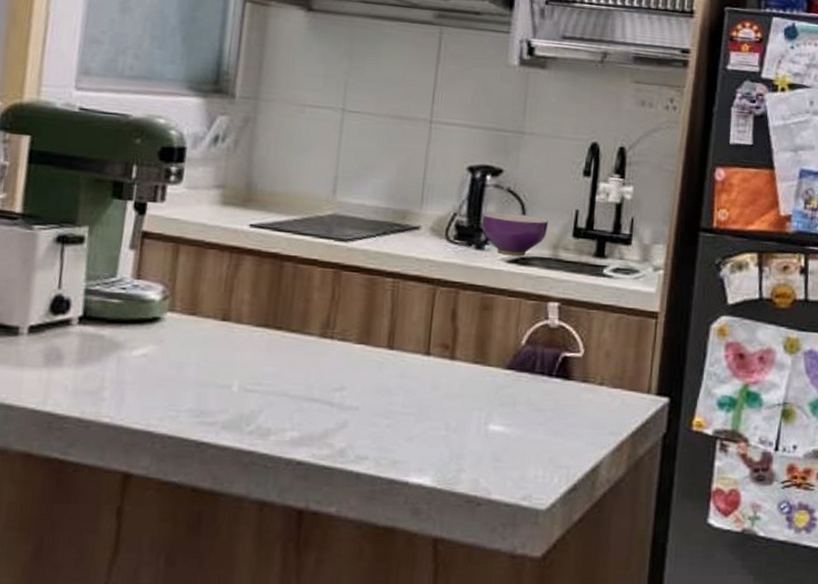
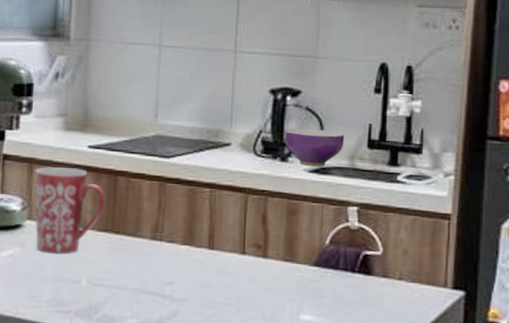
mug: none [177,248,268,353] -> present [35,167,105,253]

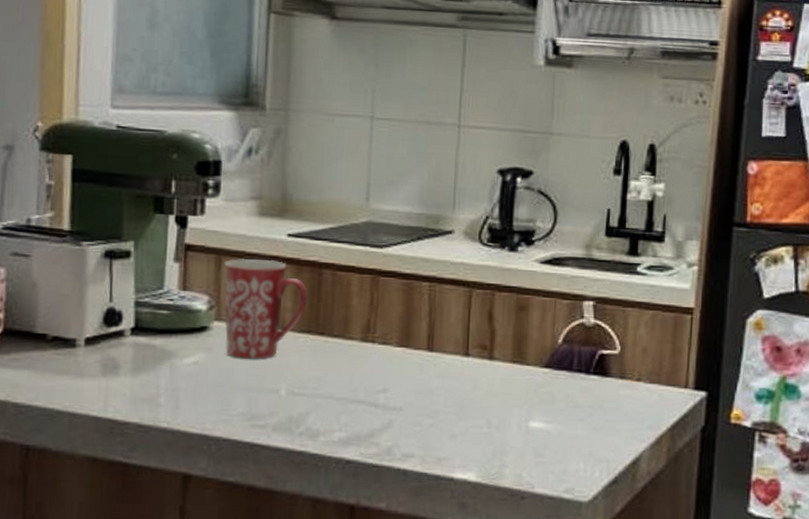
bowl: present [284,128,345,167] -> none [513,214,581,257]

